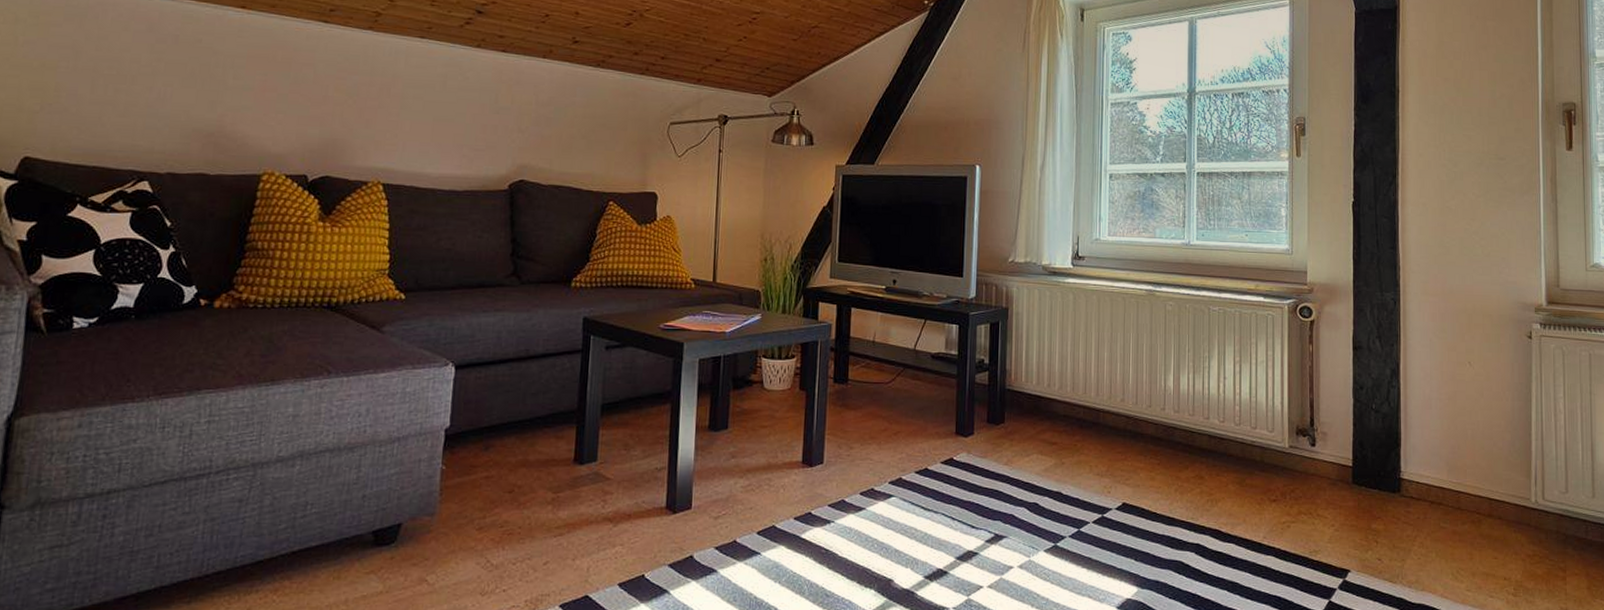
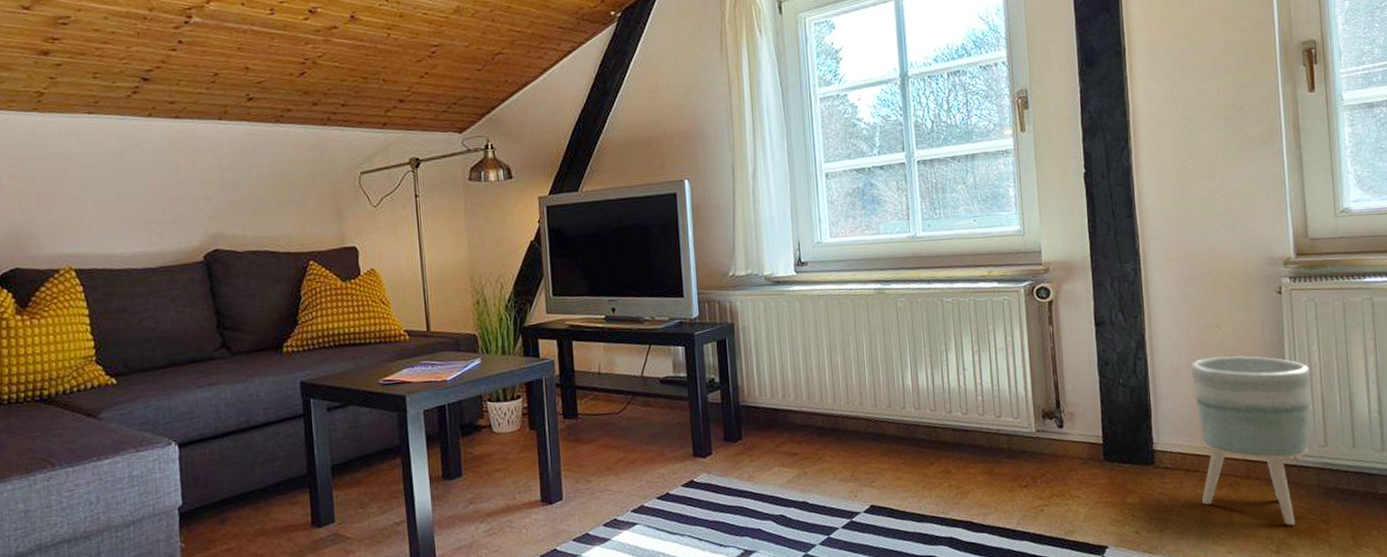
planter: none [1441,393,1555,569] -> present [1190,356,1311,526]

